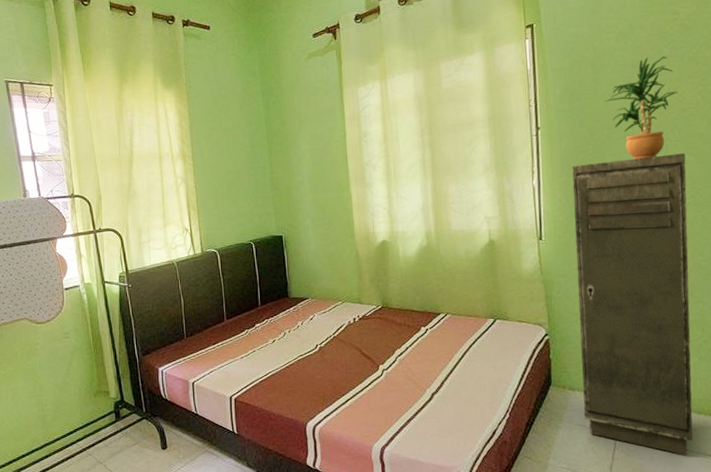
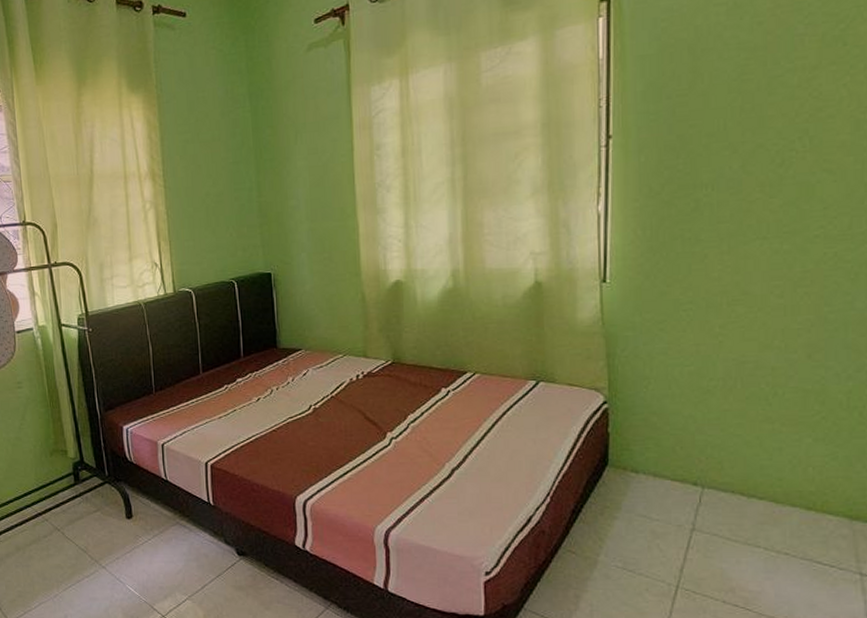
storage cabinet: present [572,153,693,455] -> none [649,169,816,560]
potted plant: present [604,56,679,159] -> none [705,35,814,177]

